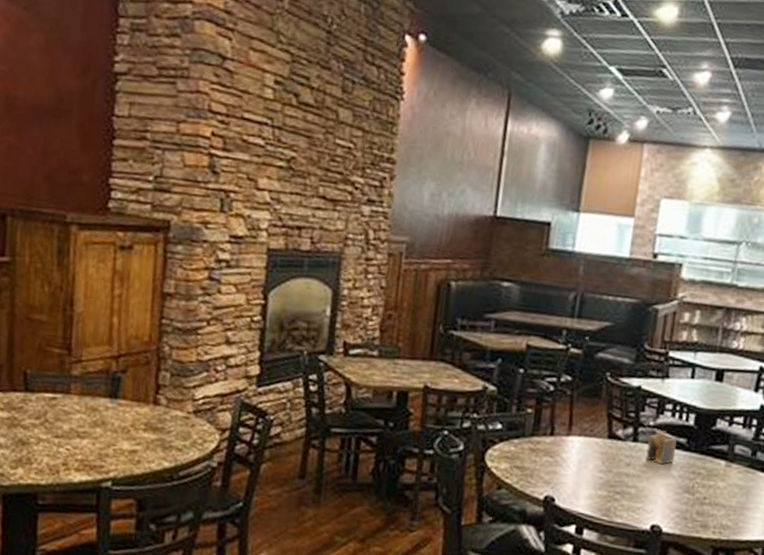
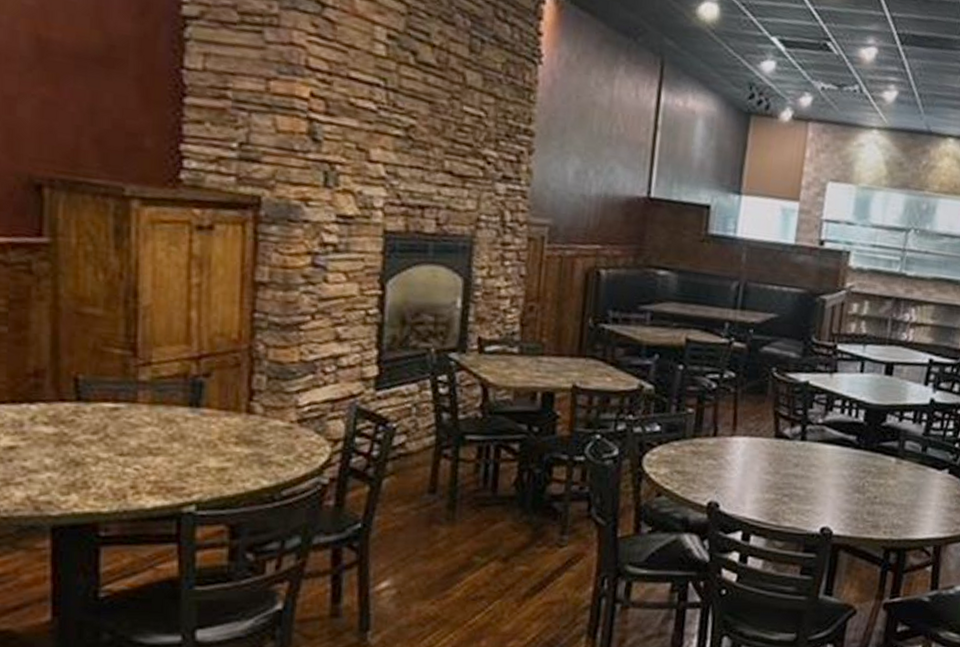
napkin holder: present [646,429,677,465] -> none [814,427,847,464]

